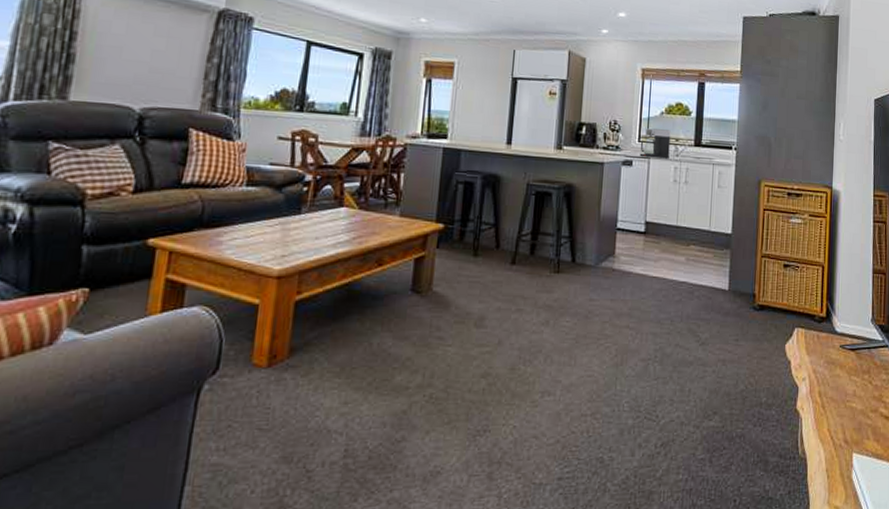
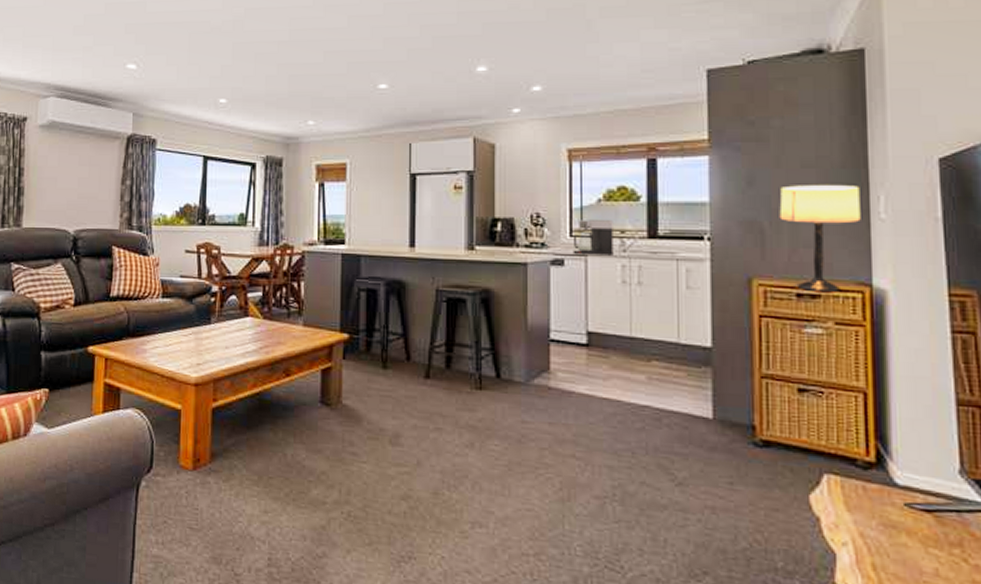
table lamp: none [781,111,830,193] -> present [779,185,861,293]

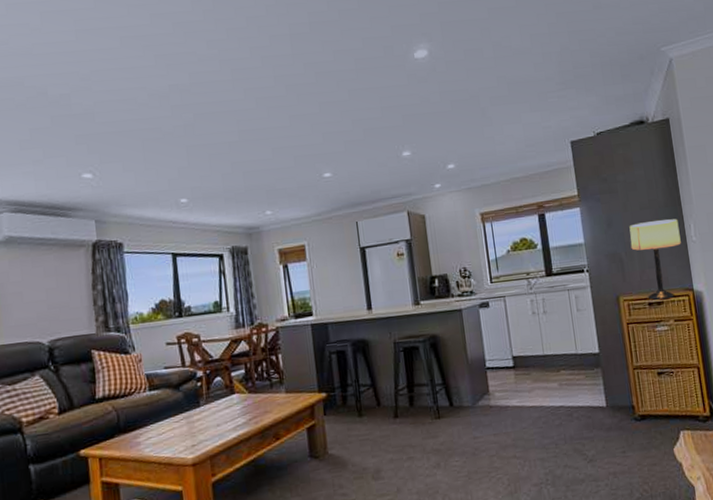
coffee maker: present [573,220,614,257] -> none [493,266,524,297]

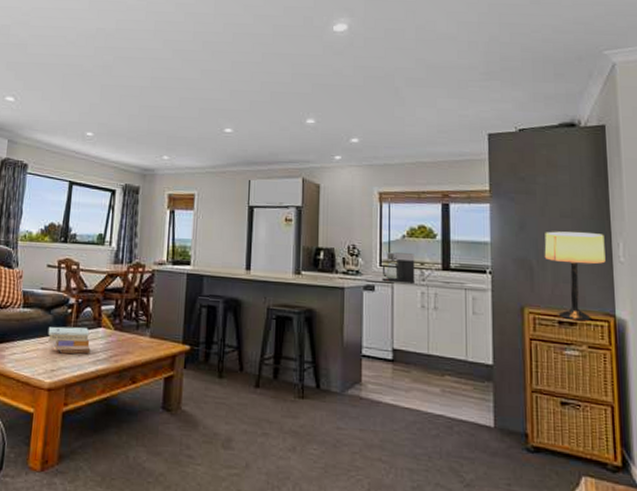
books: none [180,396,229,428] -> present [47,326,91,355]
coffee maker: none [493,266,524,297] -> present [382,252,415,285]

